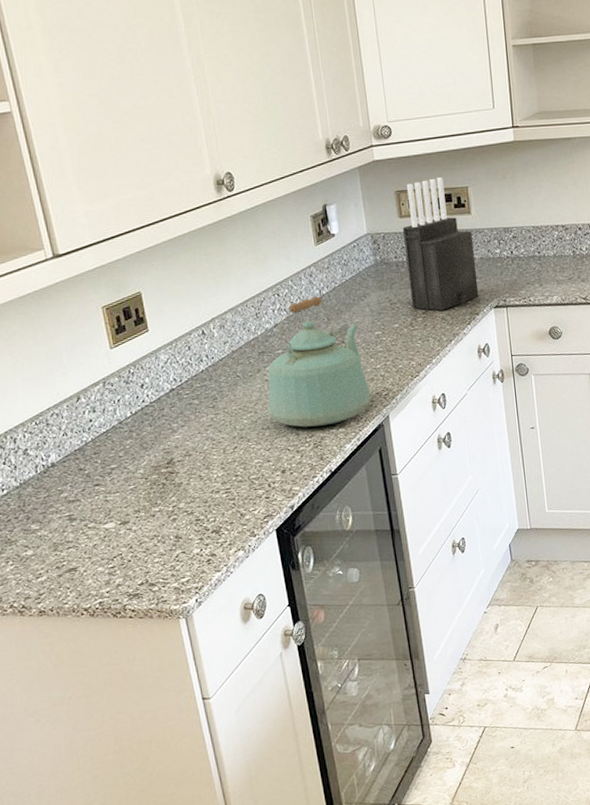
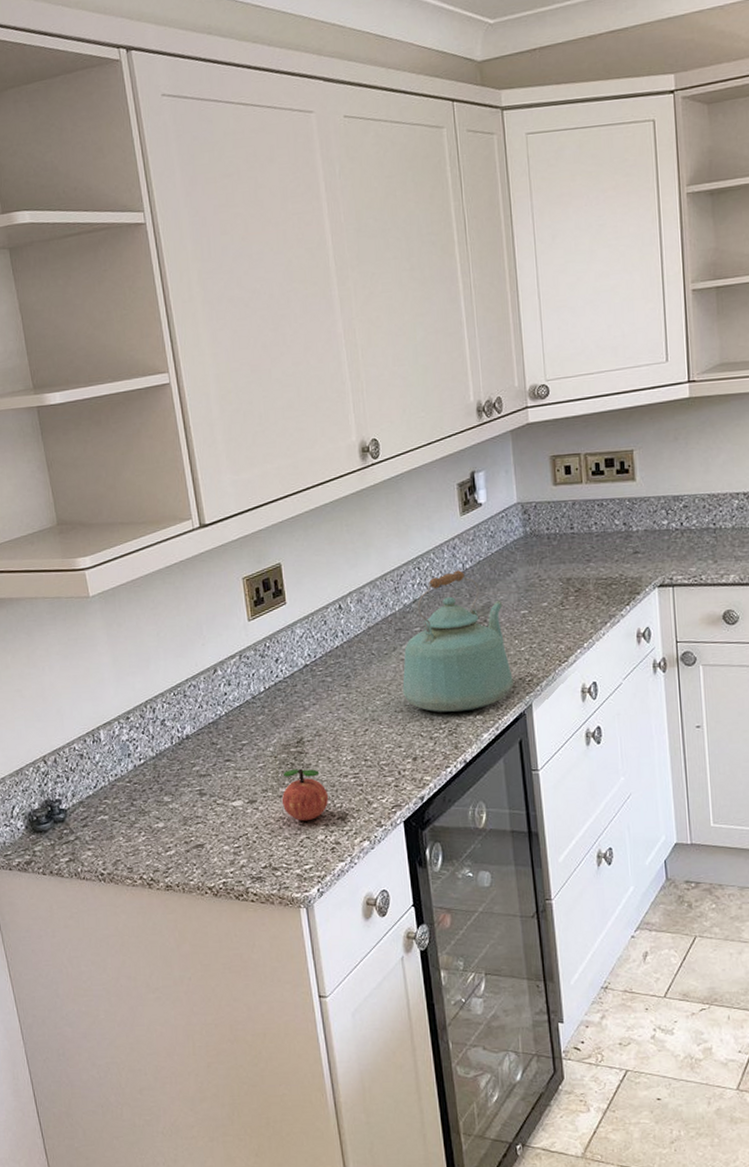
apple: none [154,487,203,537] -> present [281,768,329,821]
knife block: present [402,177,479,311] -> none [556,440,641,589]

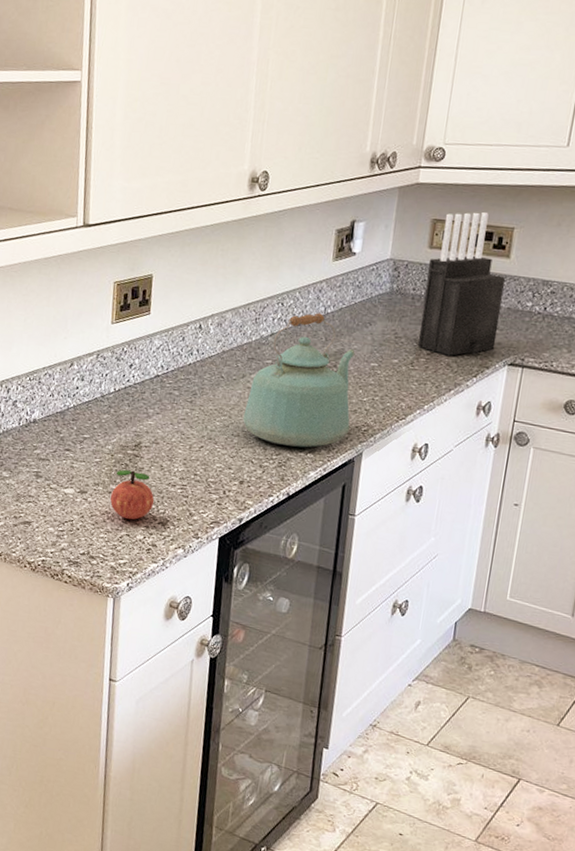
knife block: none [556,440,641,589] -> present [418,212,505,356]

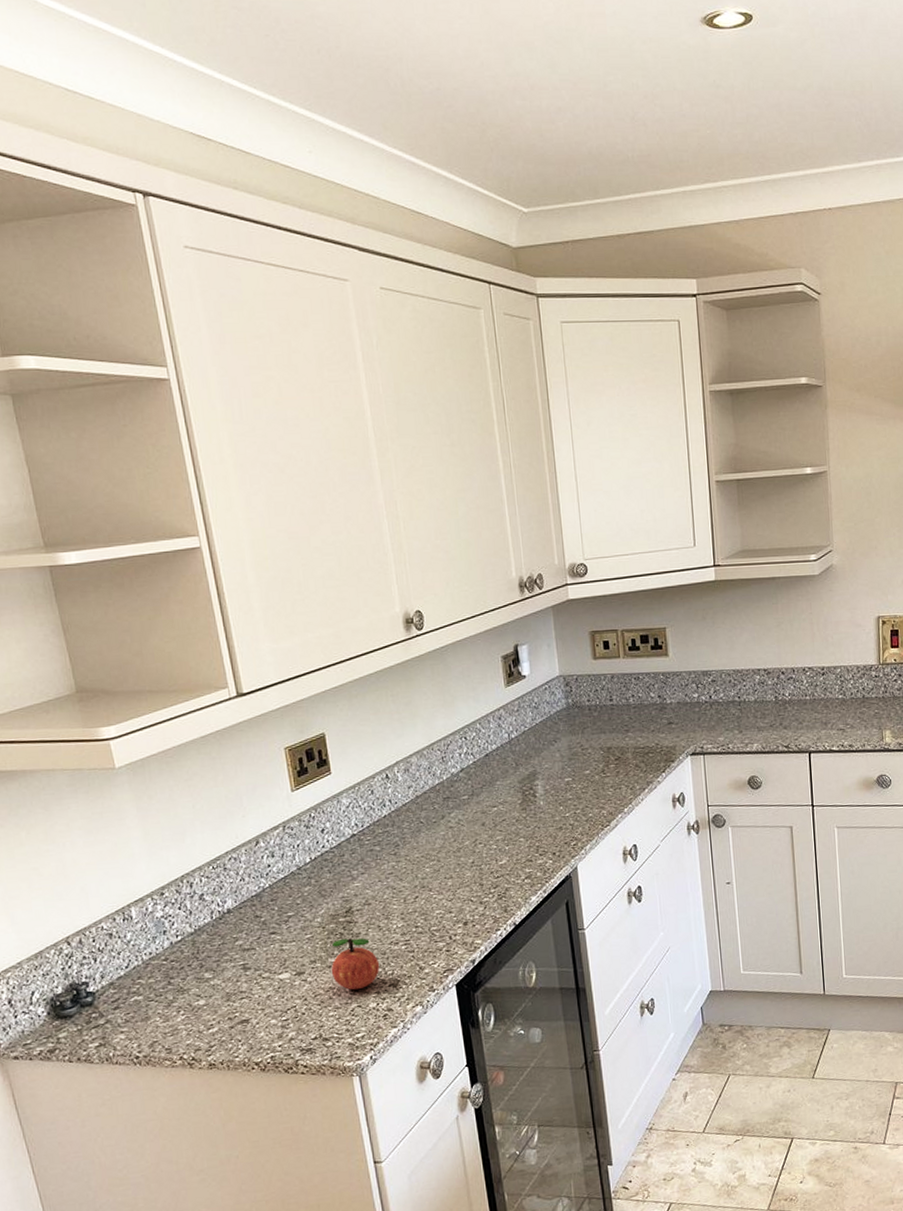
kettle: present [243,313,355,448] -> none [451,740,559,878]
knife block: present [418,212,505,356] -> none [596,618,675,757]

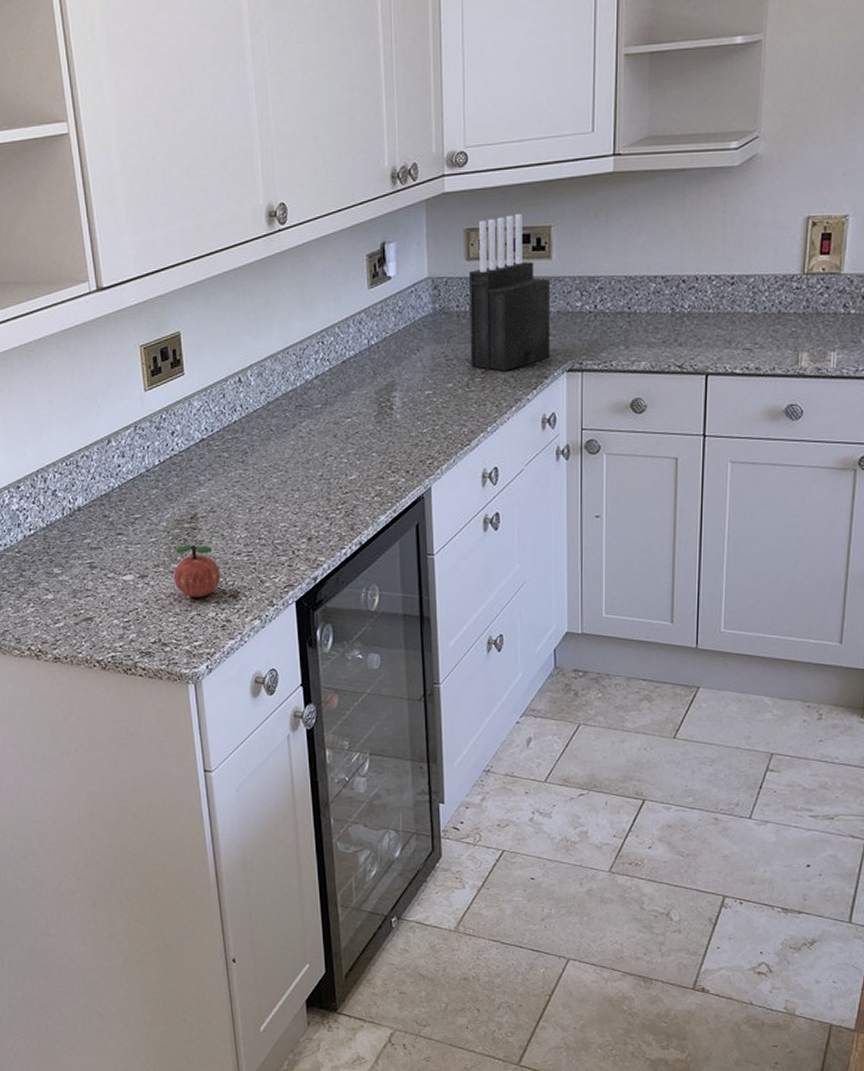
knife block: none [596,618,675,757] -> present [468,214,551,371]

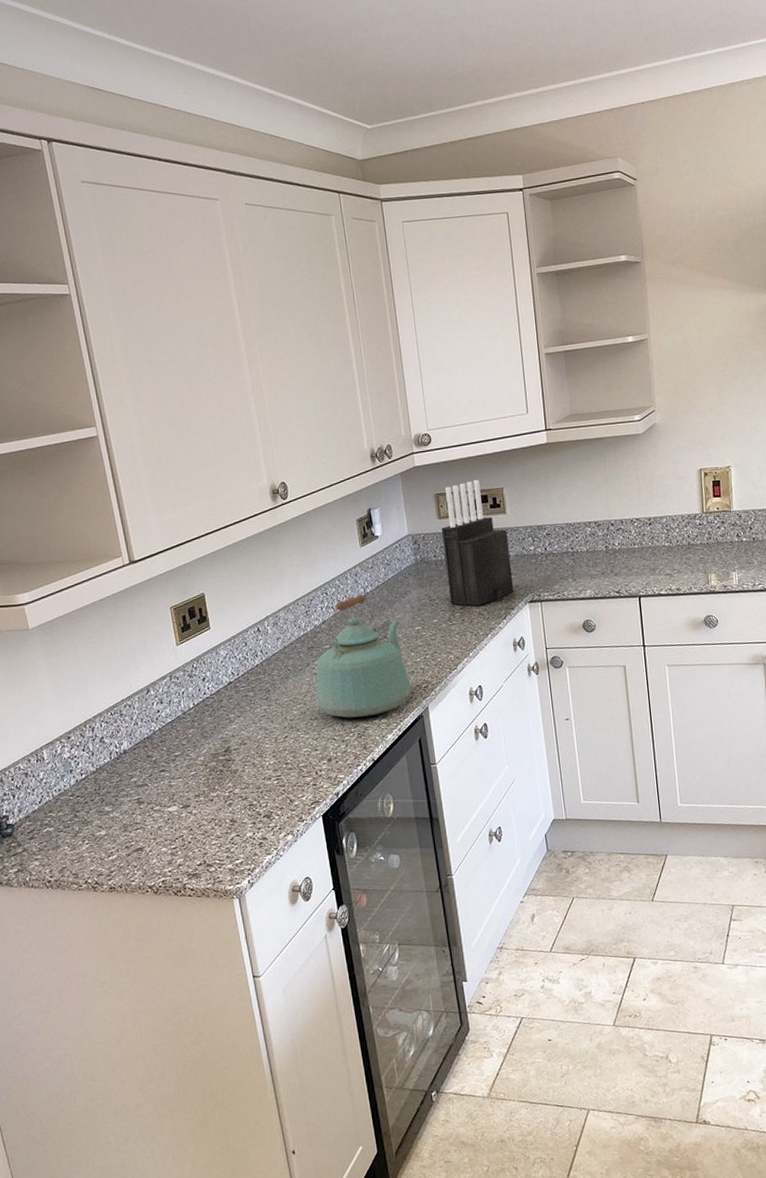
apple: present [173,545,221,598] -> none [213,774,255,821]
kettle: none [300,346,414,493] -> present [316,594,412,718]

